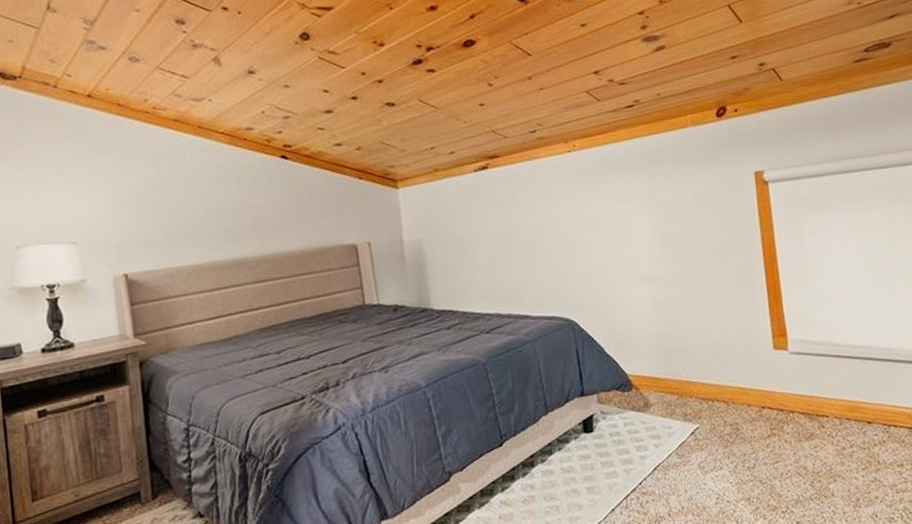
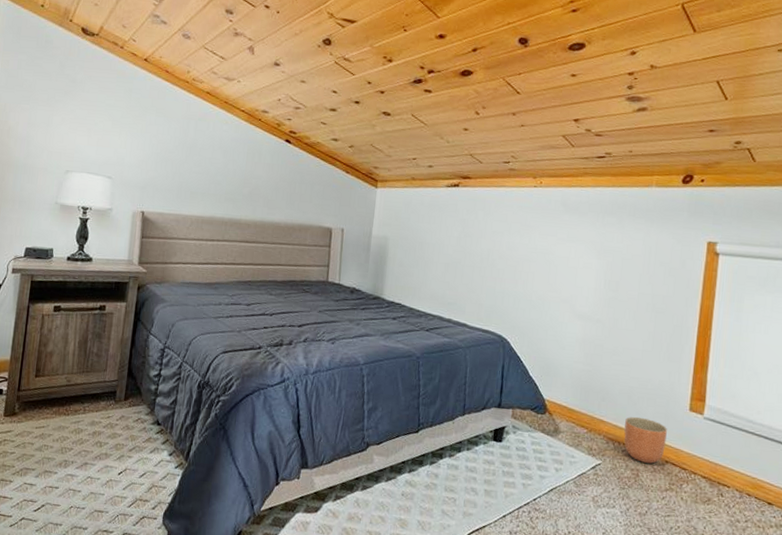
planter: none [713,368,759,415] -> present [624,416,667,464]

